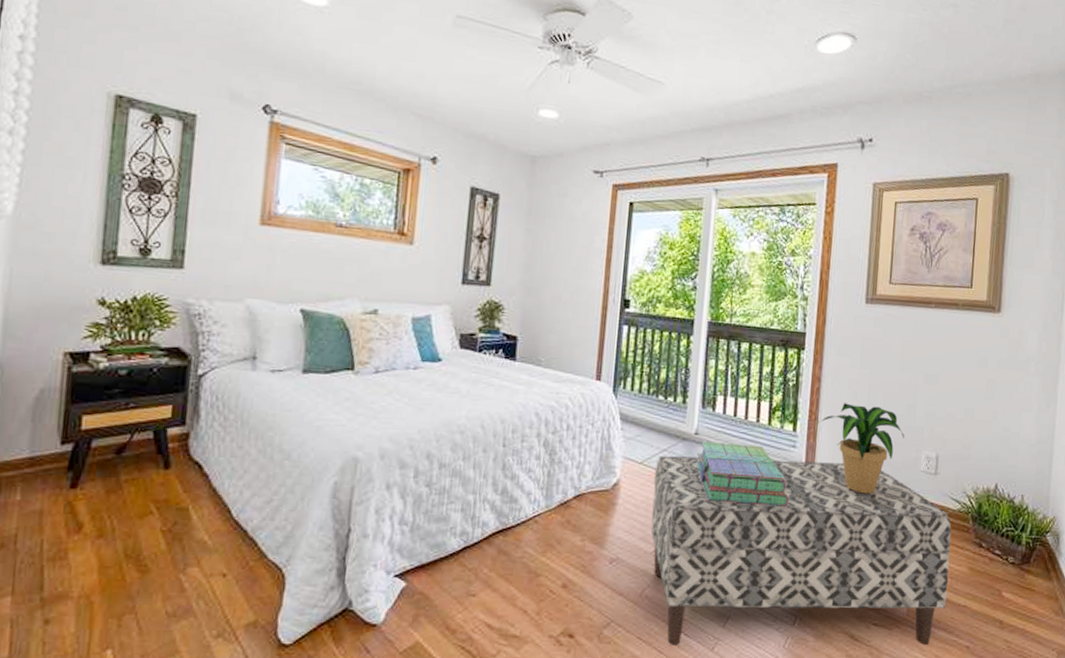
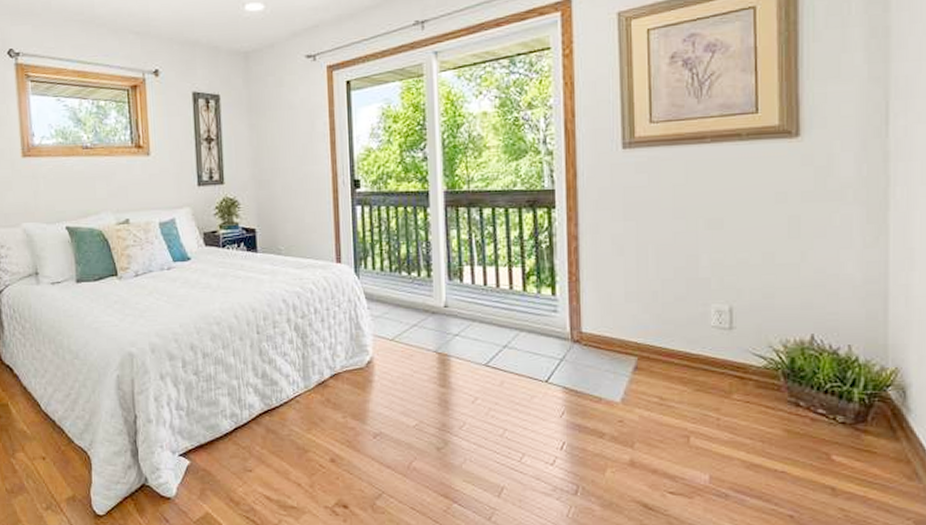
bench: present [650,455,952,647] -> none [407,325,759,516]
stack of books: present [696,441,790,507] -> none [449,313,556,375]
potted plant: present [815,403,904,494] -> none [577,260,686,356]

